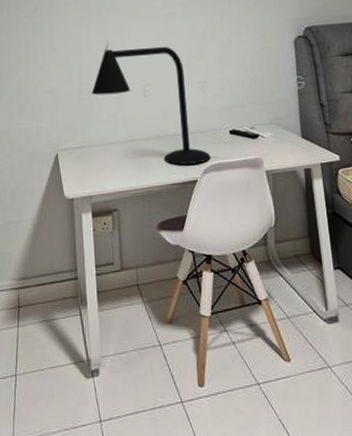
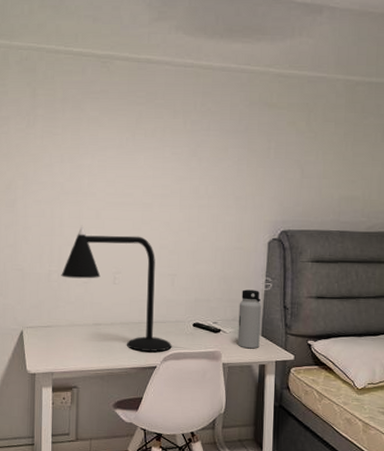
water bottle: none [274,90,302,153] -> present [237,289,261,349]

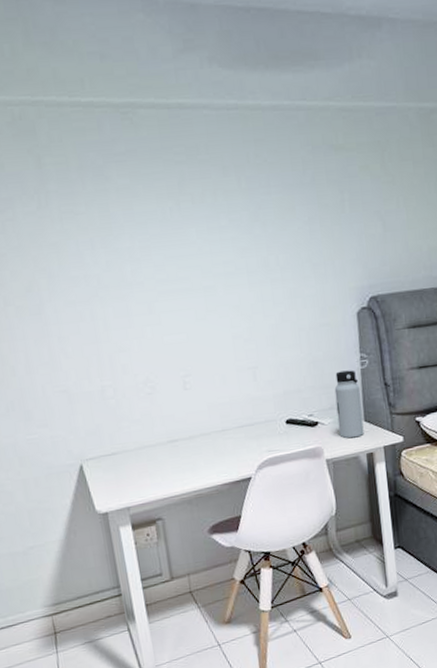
desk lamp: present [61,225,172,352] -> none [117,324,266,463]

